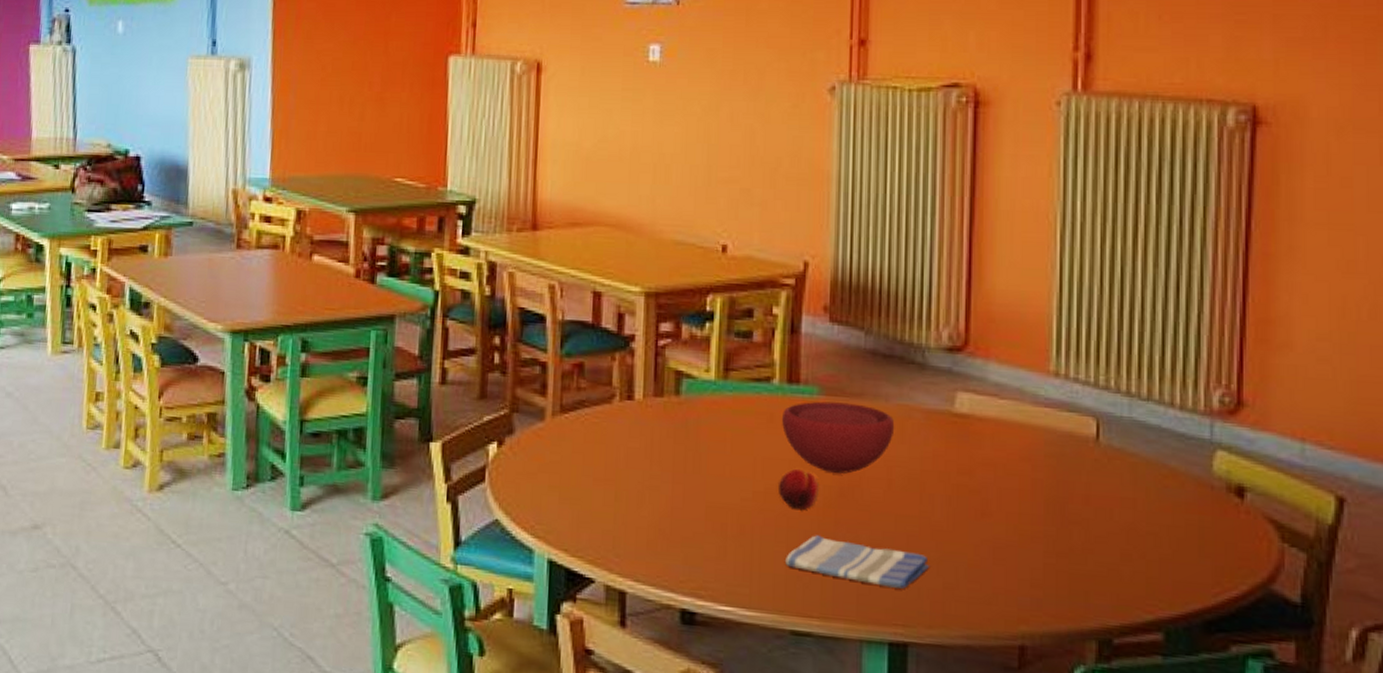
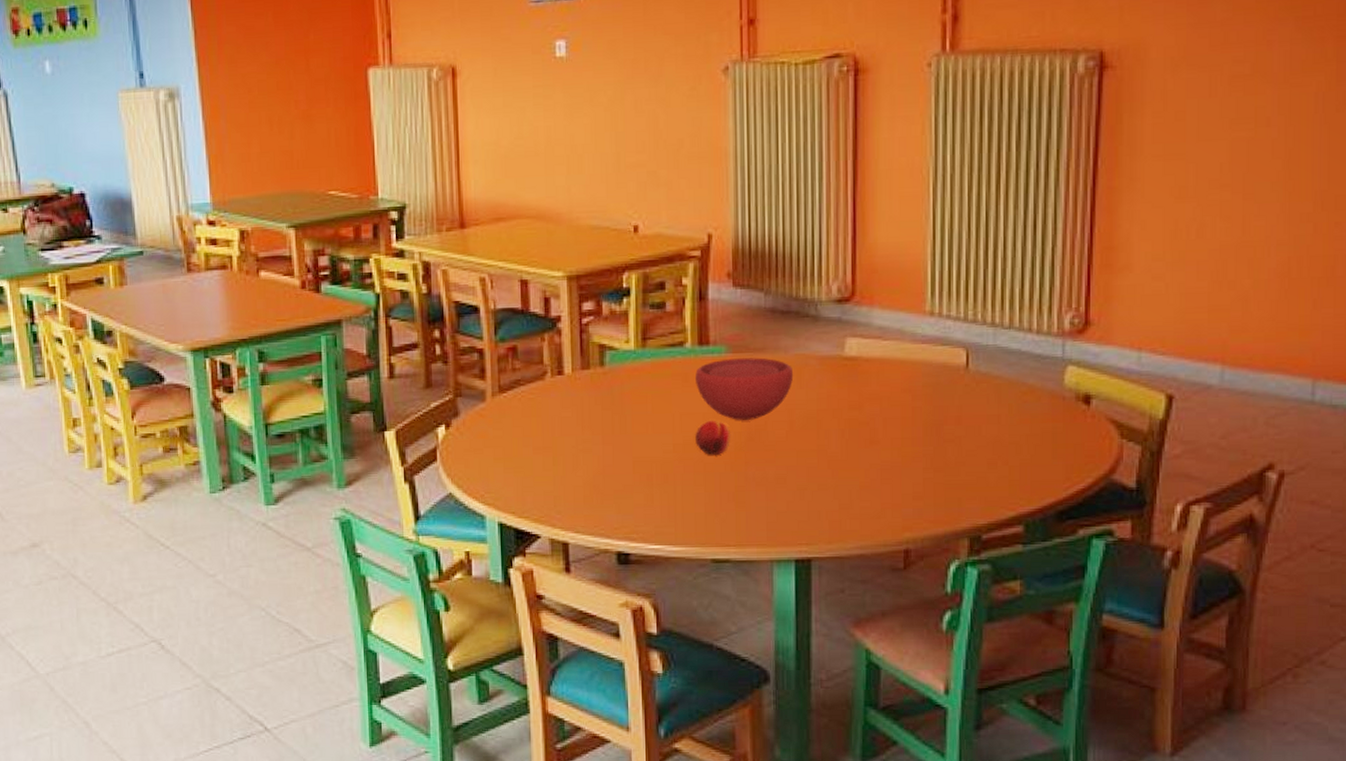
dish towel: present [785,535,929,589] -> none [704,476,827,513]

